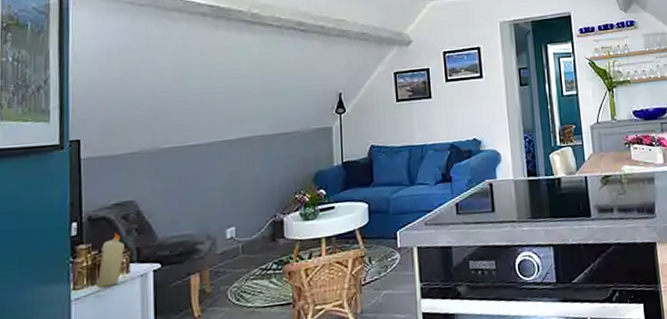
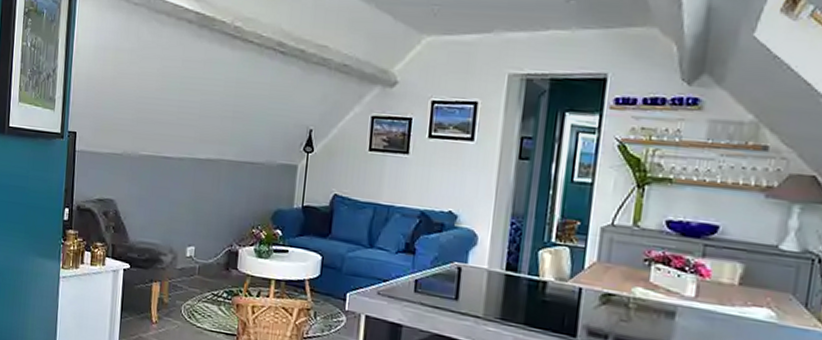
candle: present [98,233,124,288] -> none [80,226,103,274]

